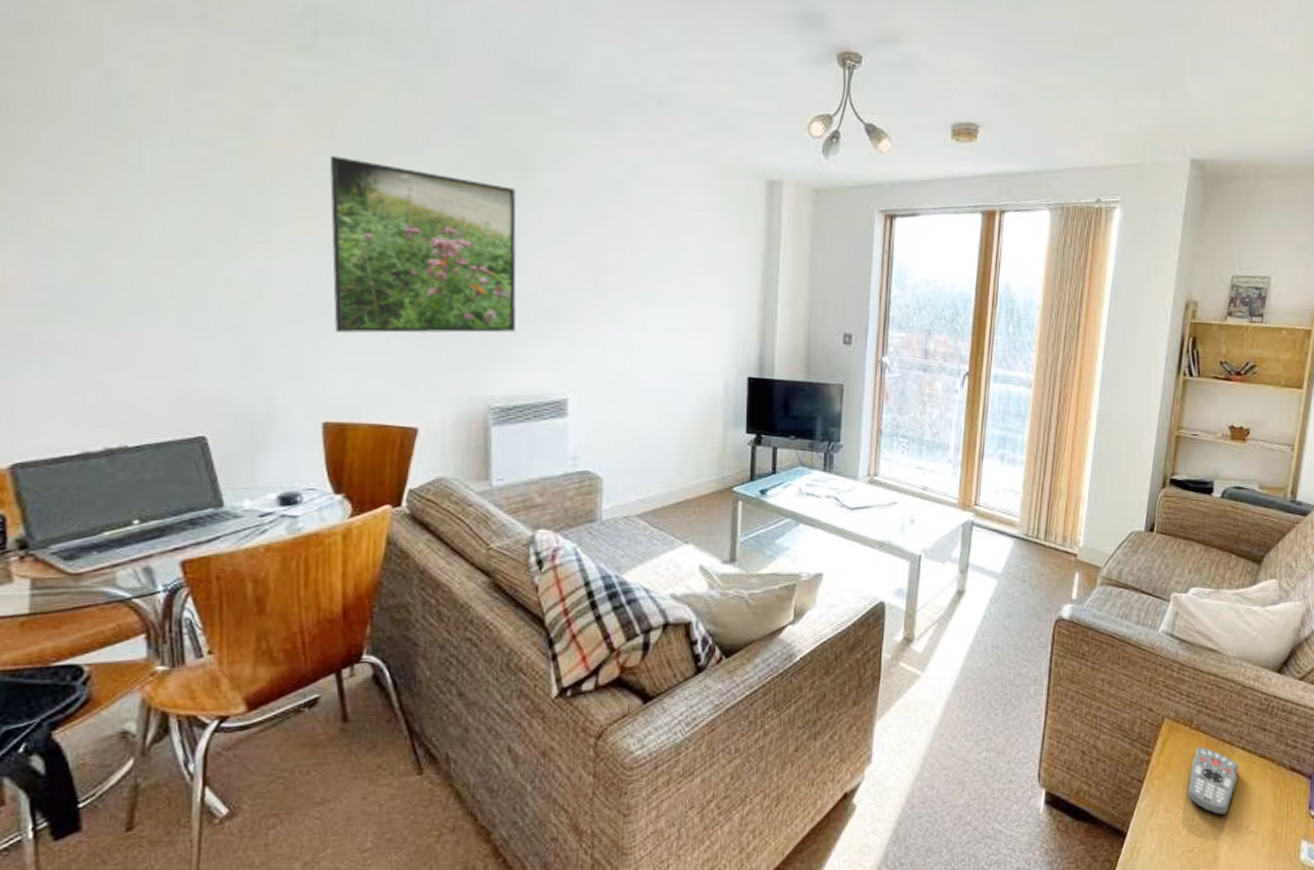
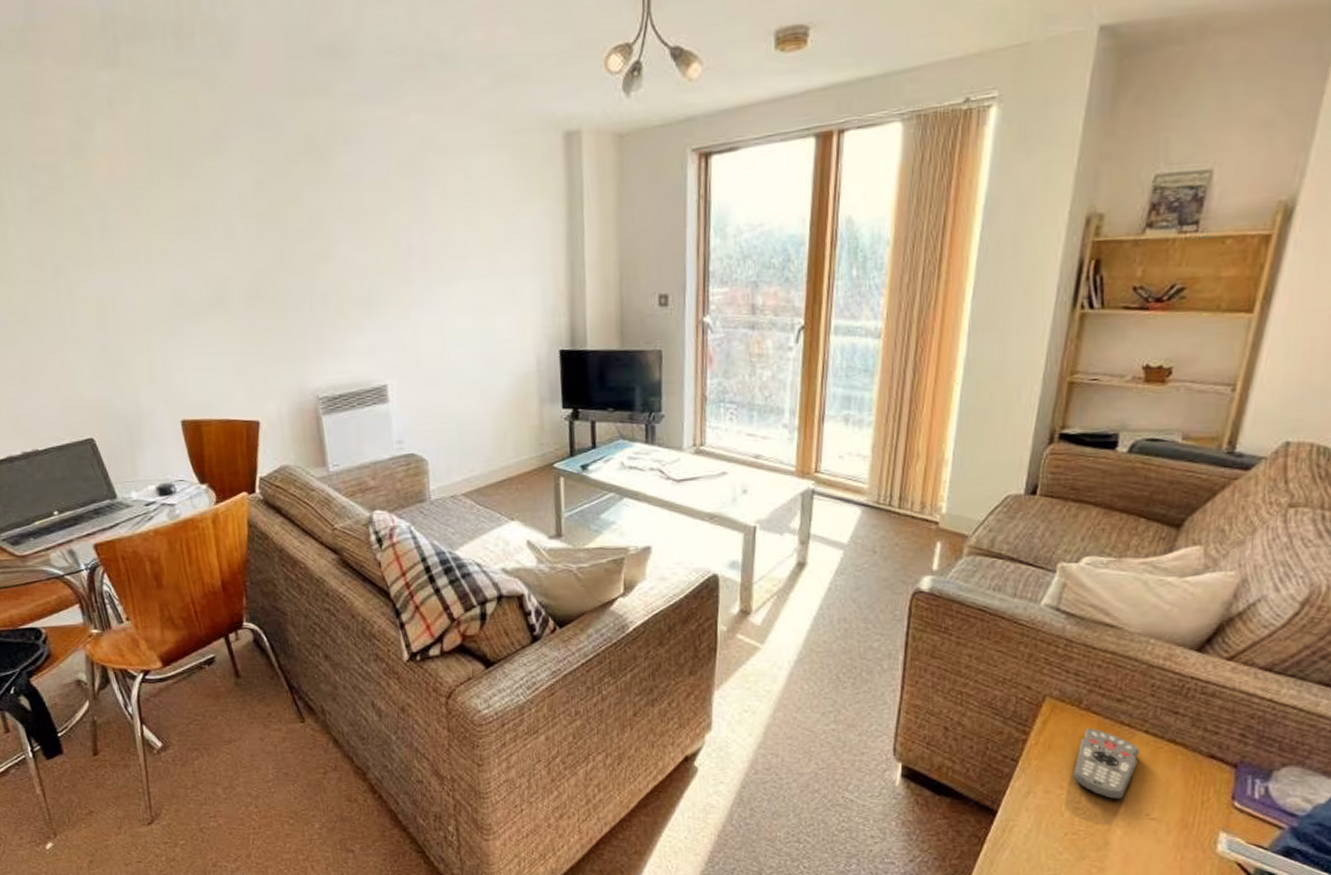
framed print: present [329,156,516,333] -> none [148,166,331,337]

